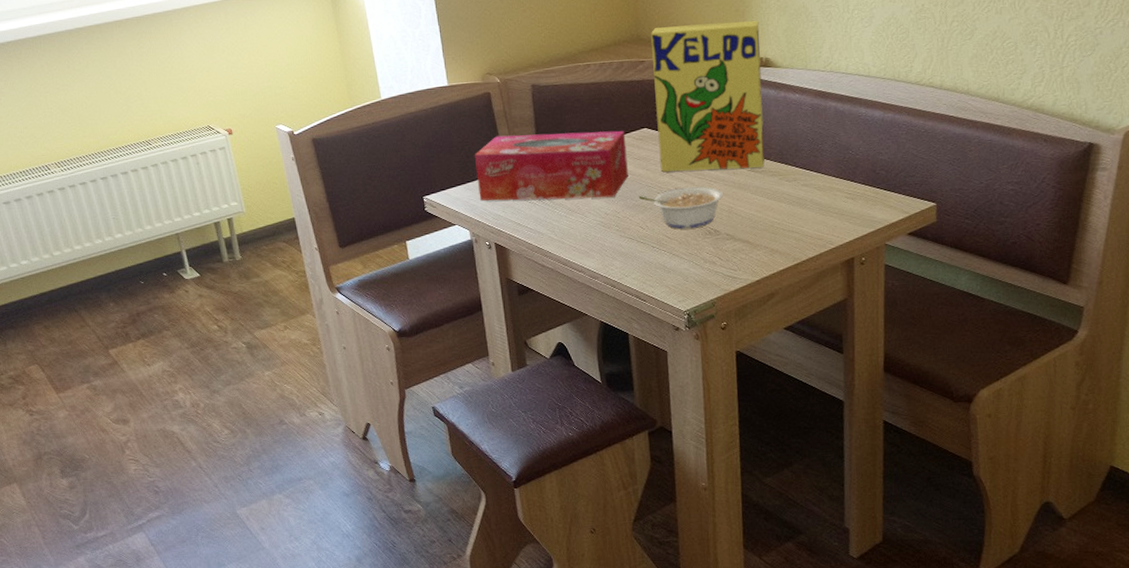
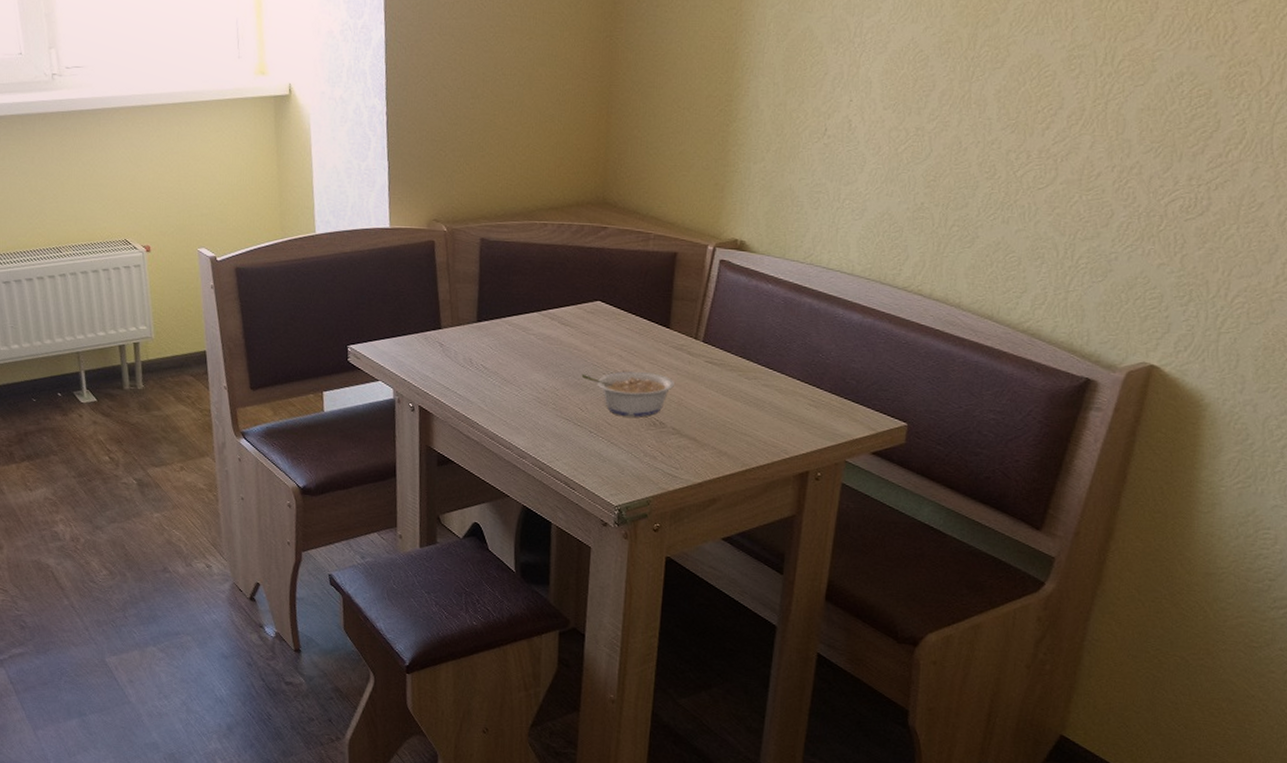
tissue box: present [474,130,628,201] -> none [408,290,576,372]
cereal box: present [651,20,765,172] -> none [609,193,739,360]

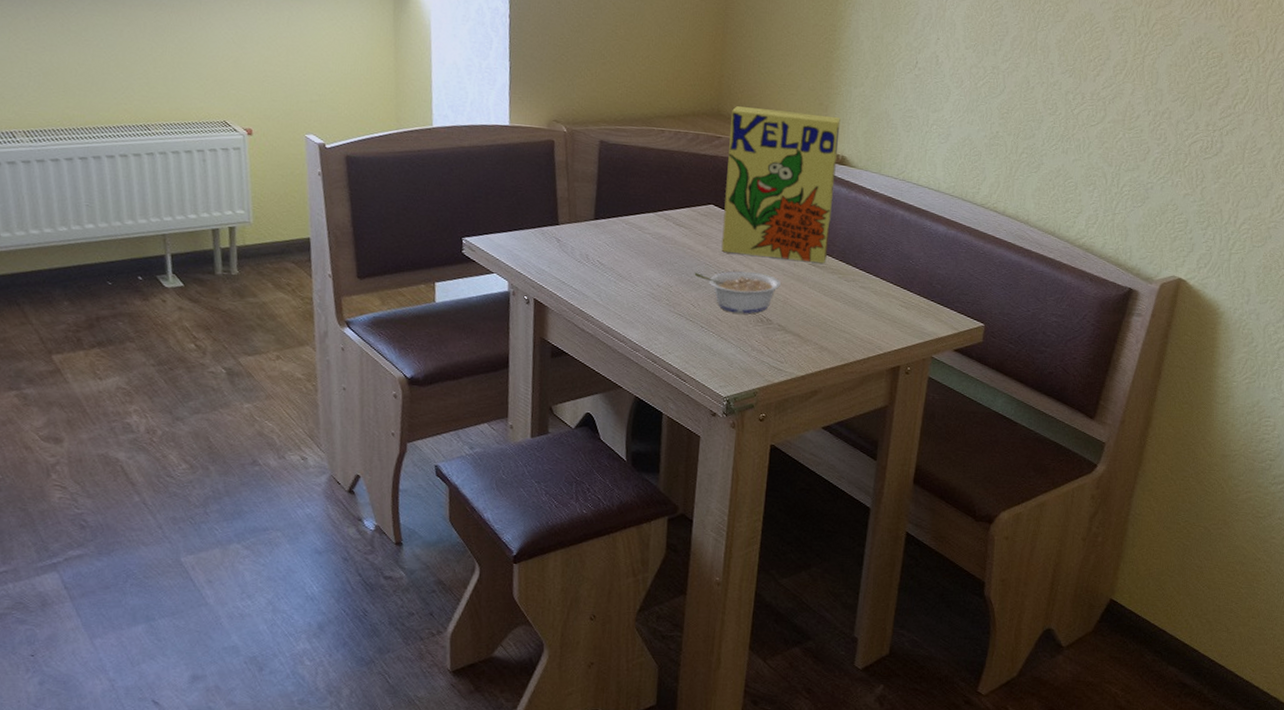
cereal box: none [609,193,739,360] -> present [721,106,841,264]

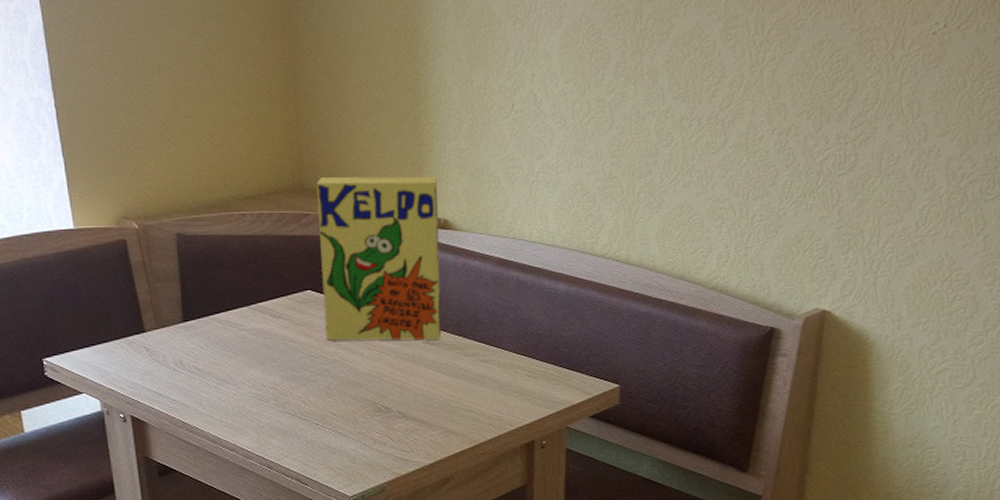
legume: present [694,271,781,314] -> none [300,358,395,405]

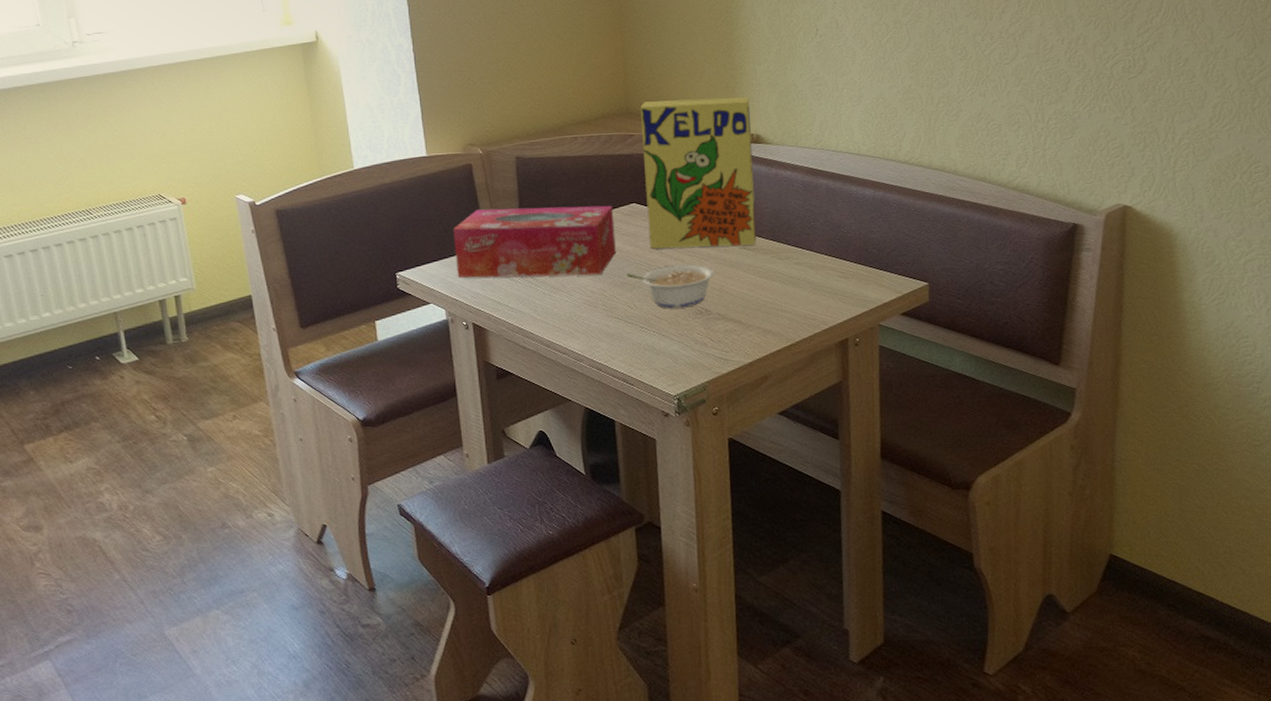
tissue box: none [106,291,289,368] -> present [452,205,616,278]
legume: none [300,358,395,405] -> present [626,264,714,309]

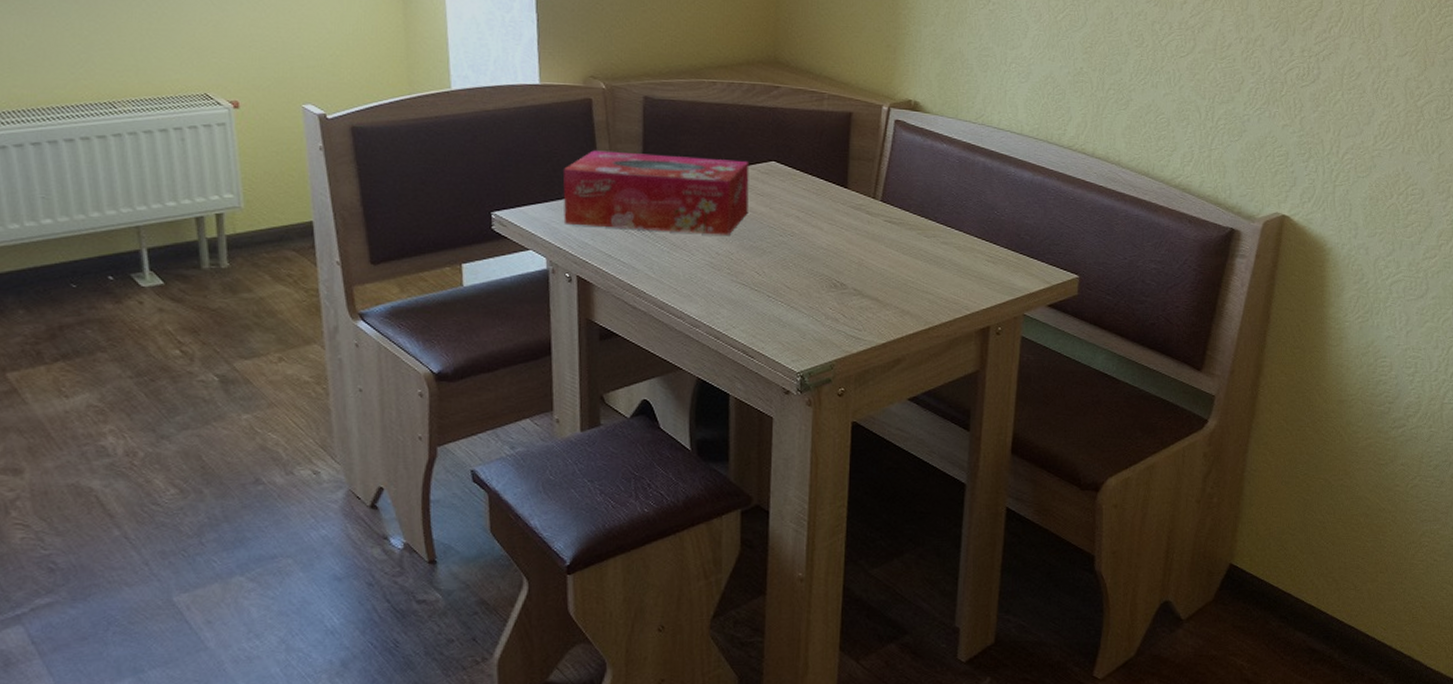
legume: present [626,264,714,309] -> none [757,233,854,279]
cereal box: present [640,96,757,249] -> none [786,52,911,219]

